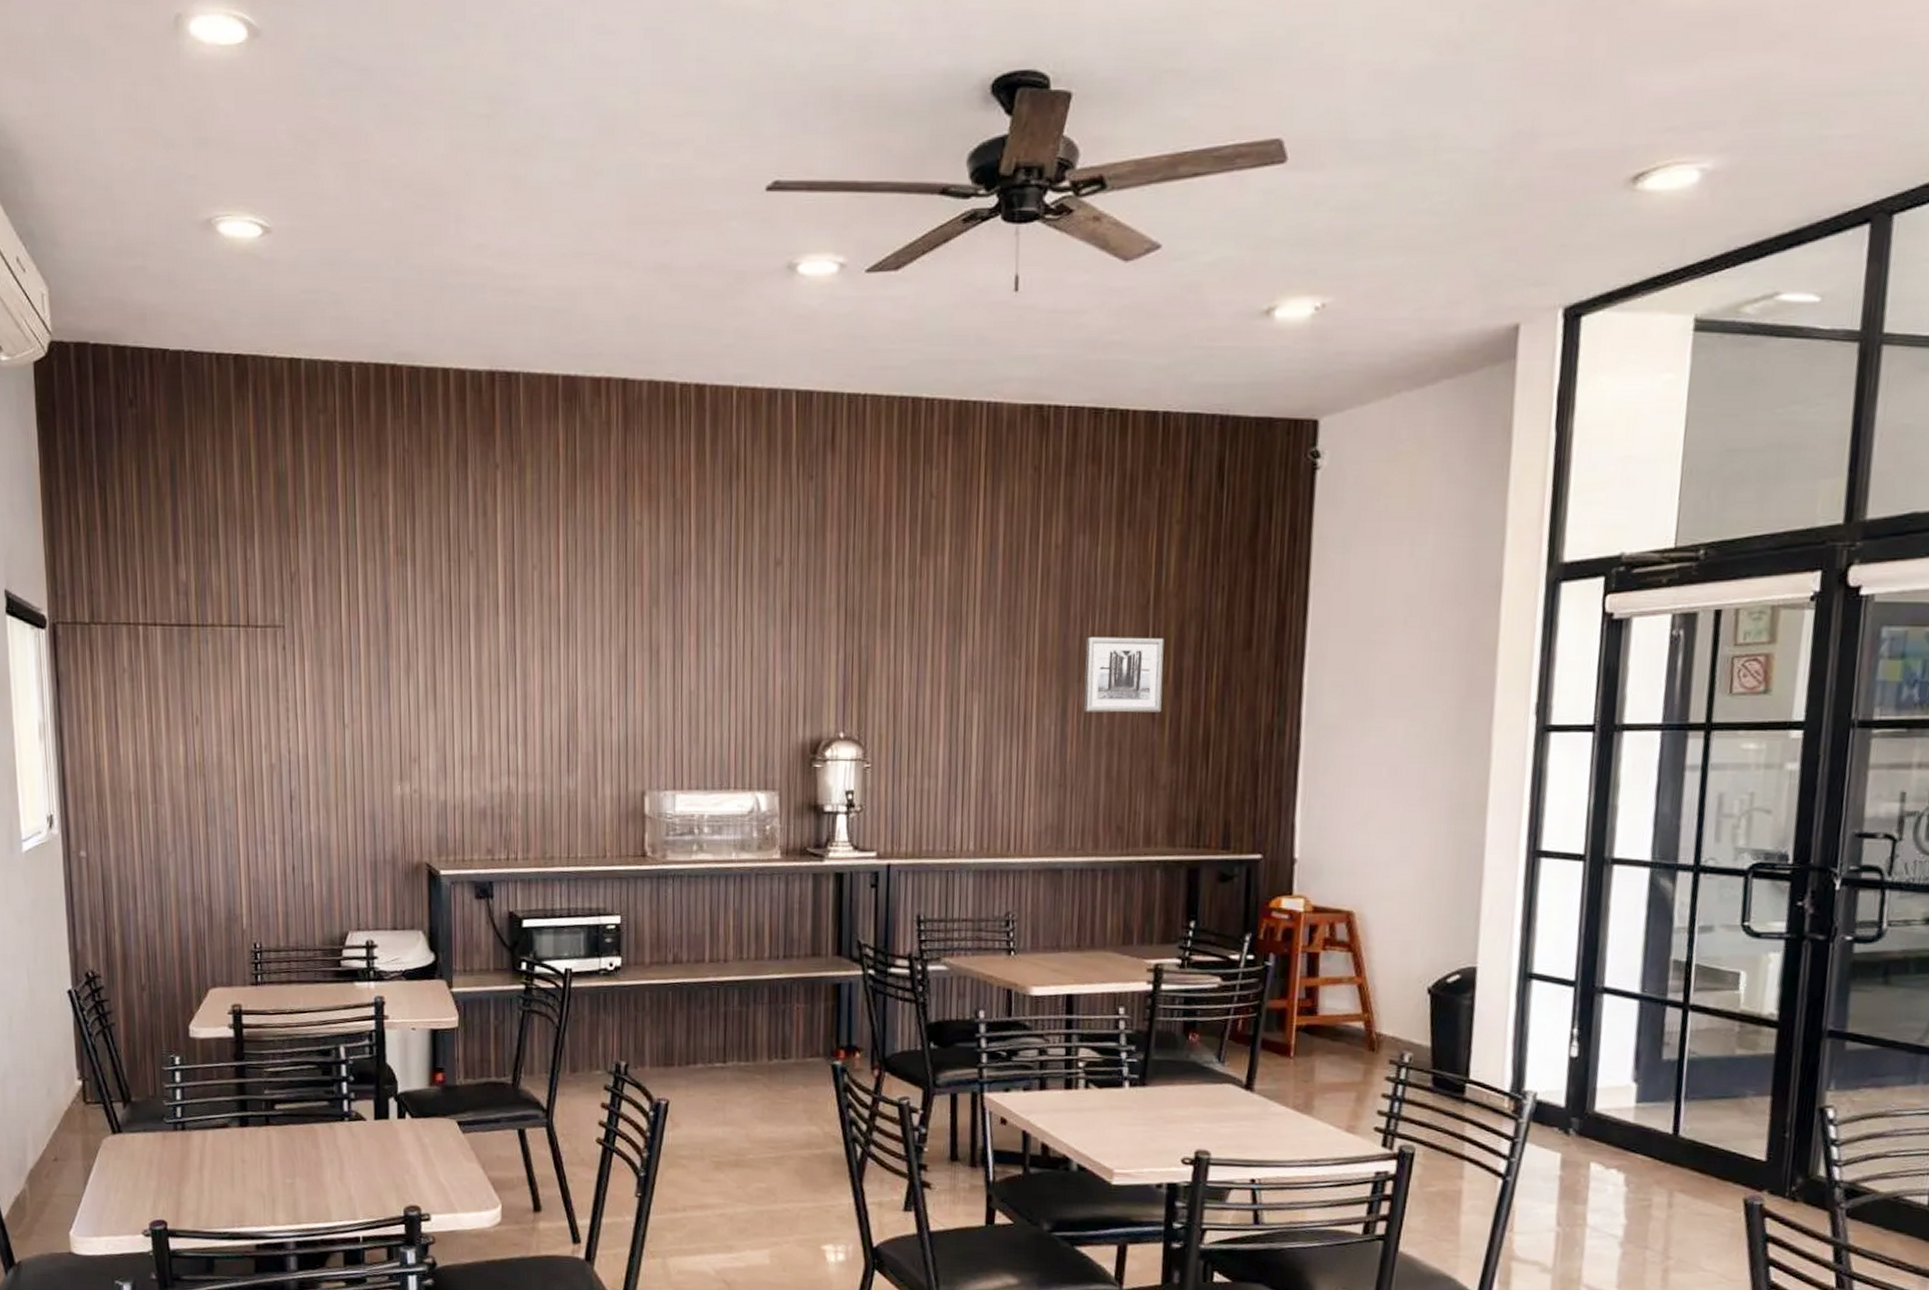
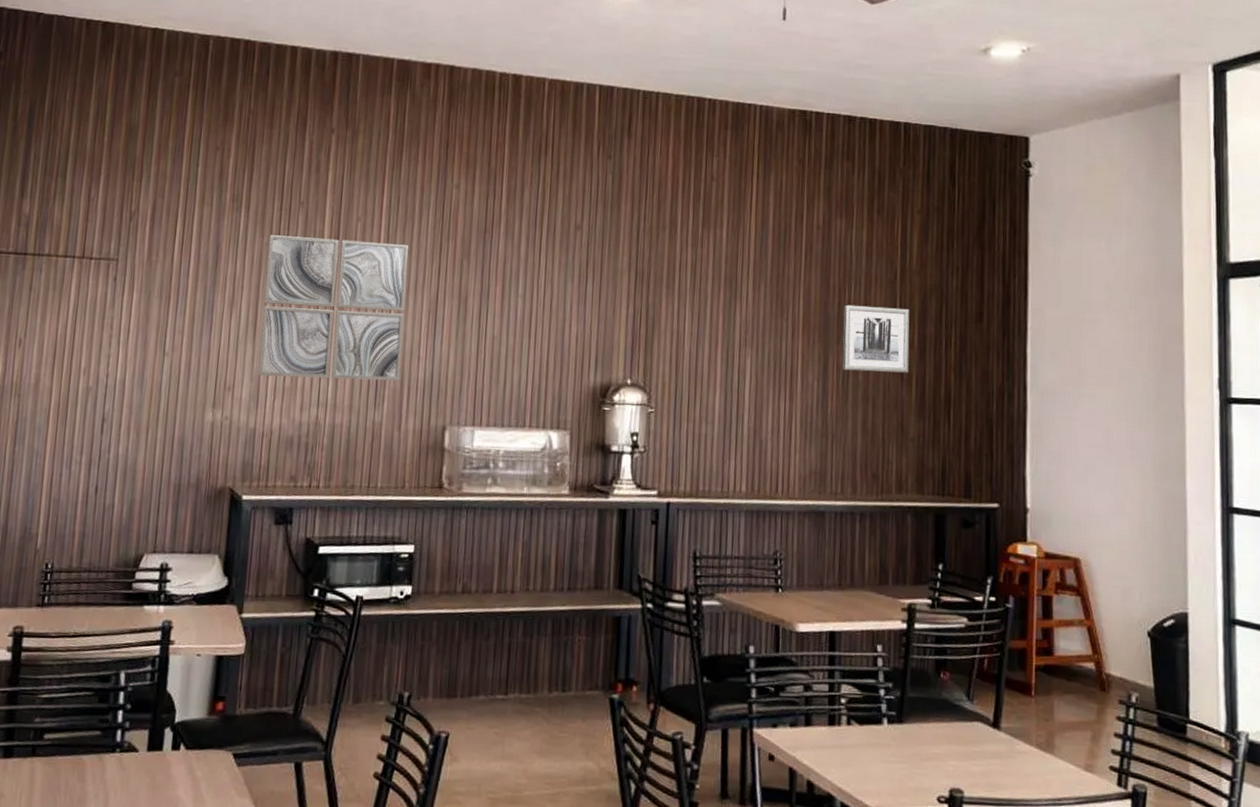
wall art: none [440,590,593,746] -> present [257,235,409,382]

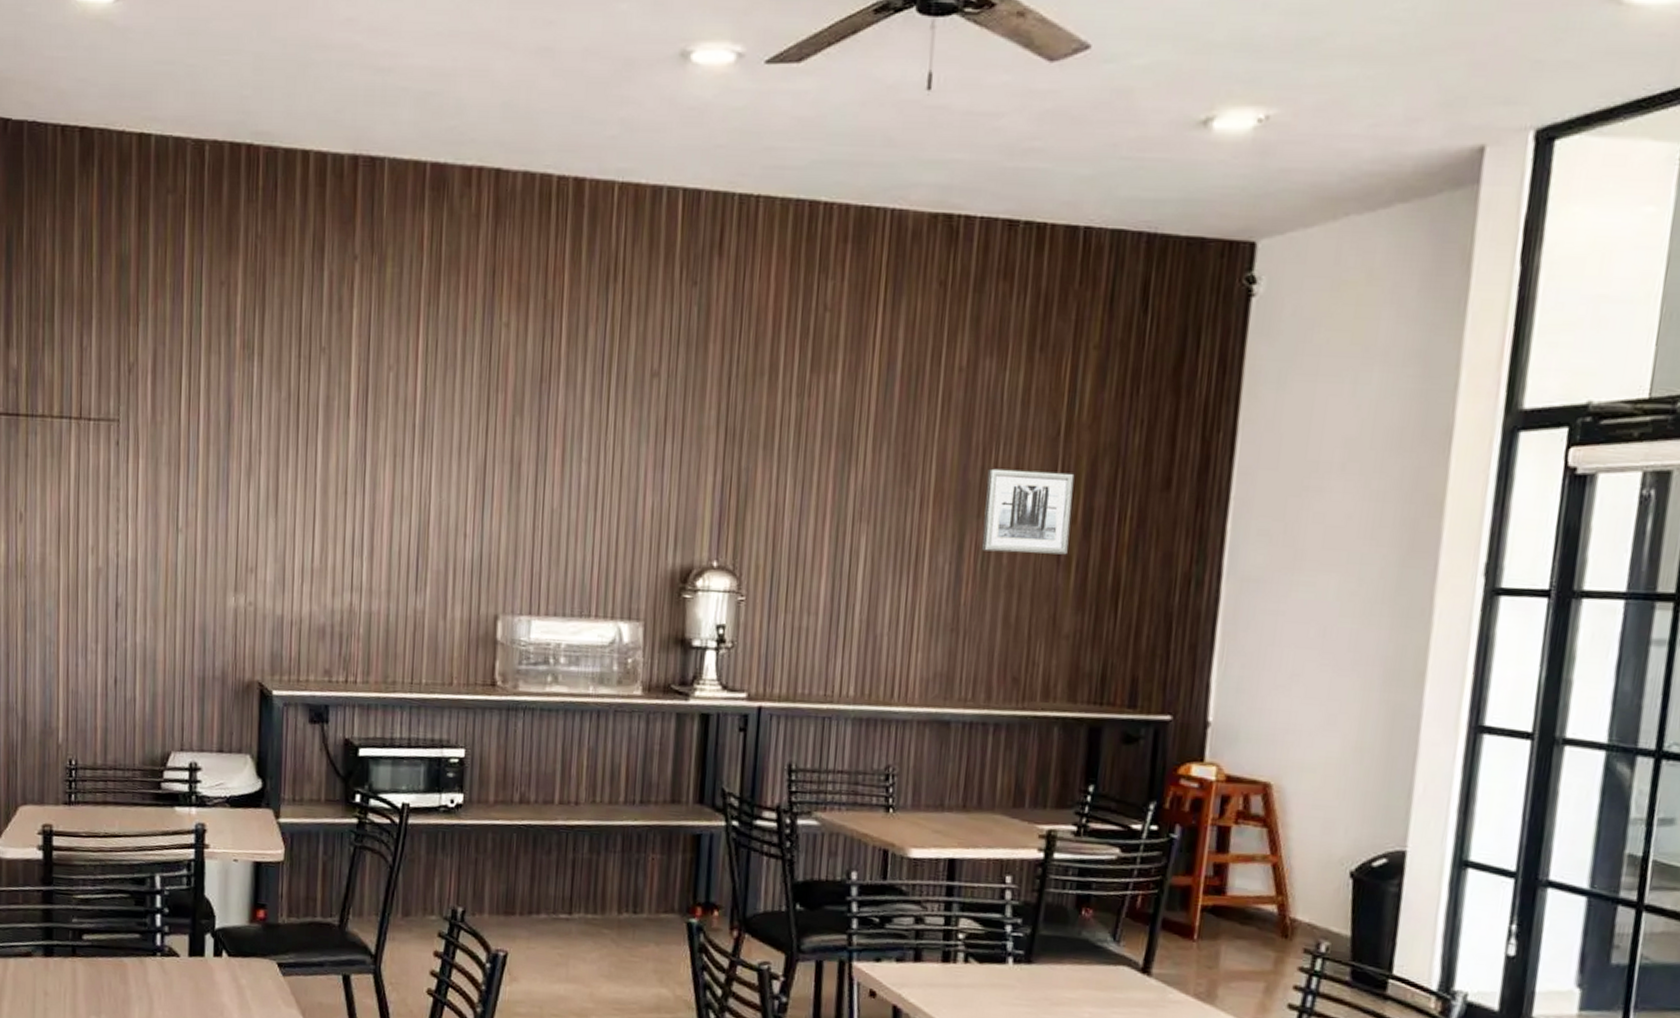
wall art: present [257,235,409,382] -> none [282,389,451,563]

